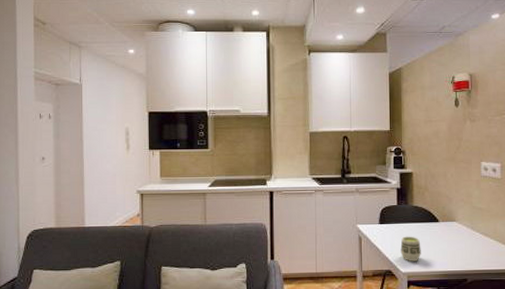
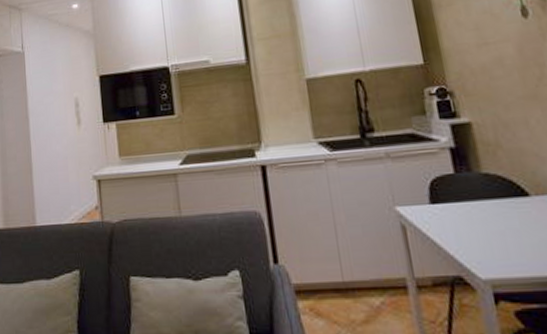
cup: present [400,236,421,261] -> none [470,220,509,261]

